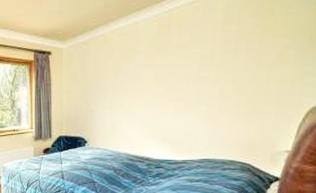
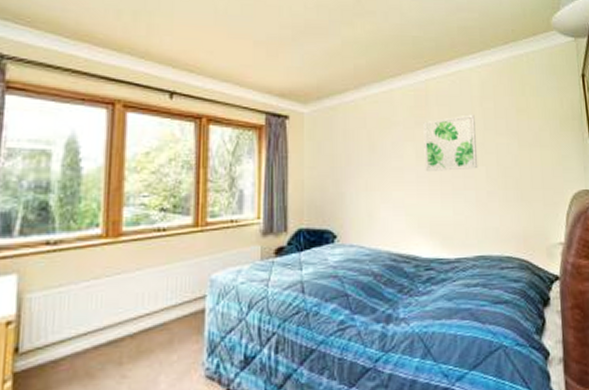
wall art: none [162,38,215,91] -> present [423,114,478,171]

